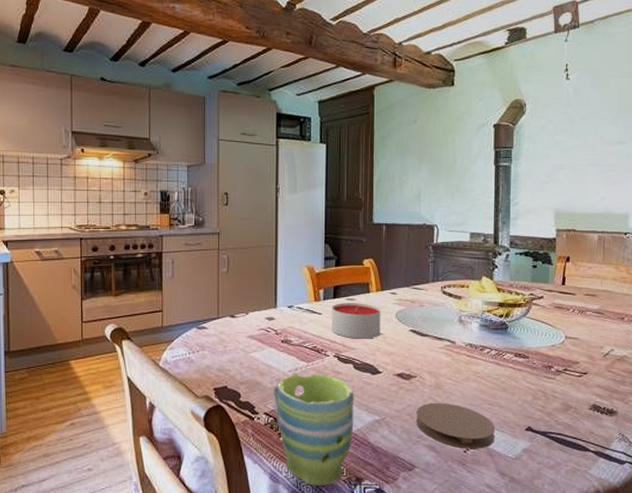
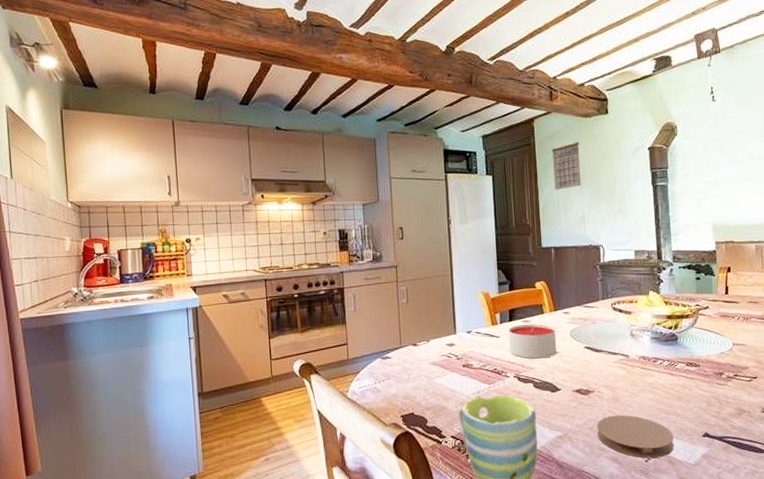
calendar: none [391,114,422,164] -> present [551,142,581,190]

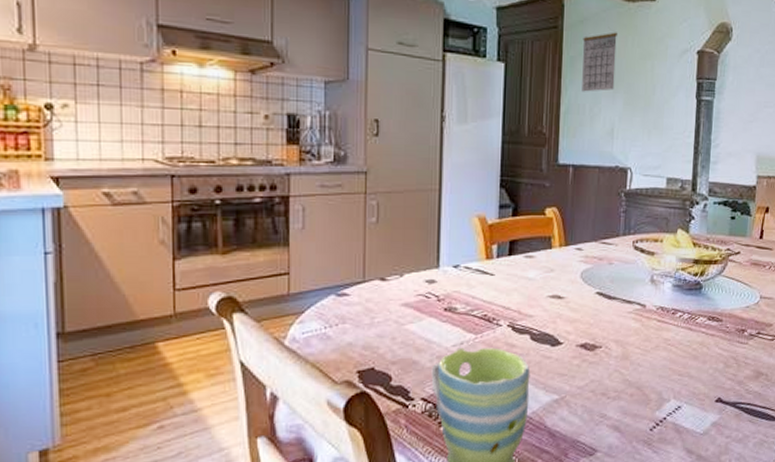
candle: present [509,324,557,359] -> none [506,261,564,305]
coaster: present [596,414,674,458] -> none [599,375,684,427]

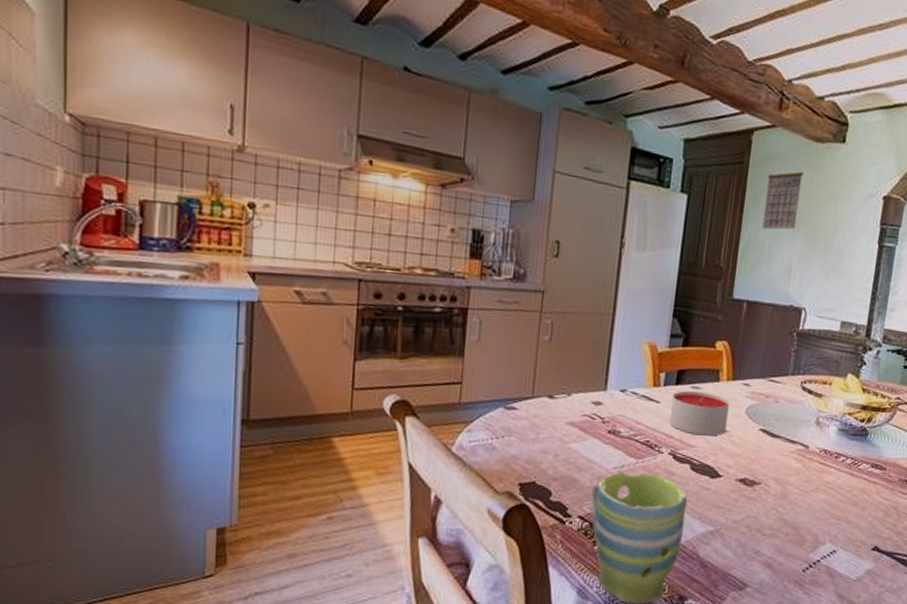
candle: none [506,261,564,305] -> present [670,391,730,436]

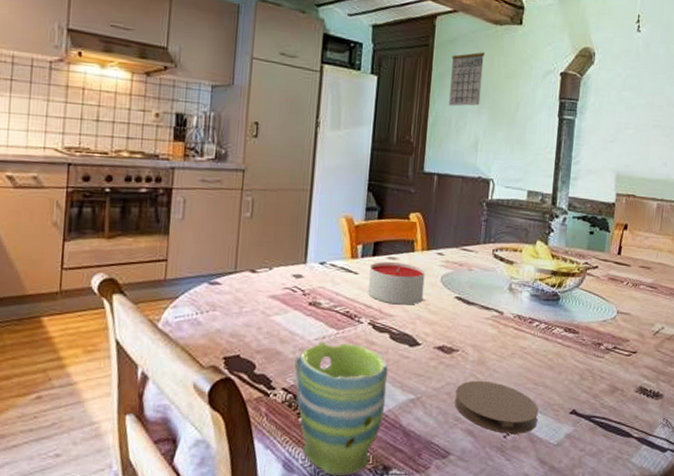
coaster: none [754,514,840,568] -> present [454,380,538,434]

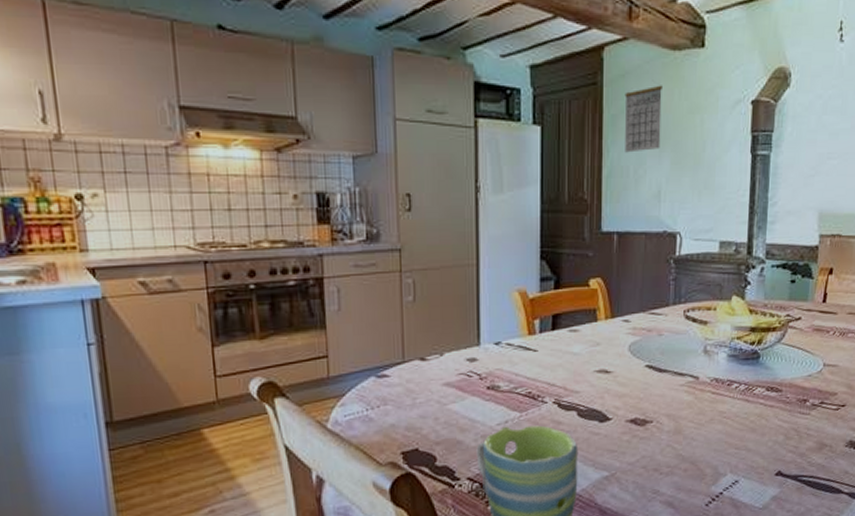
candle: present [368,262,425,305] -> none [550,334,611,380]
coaster: present [454,380,538,434] -> none [651,450,741,502]

